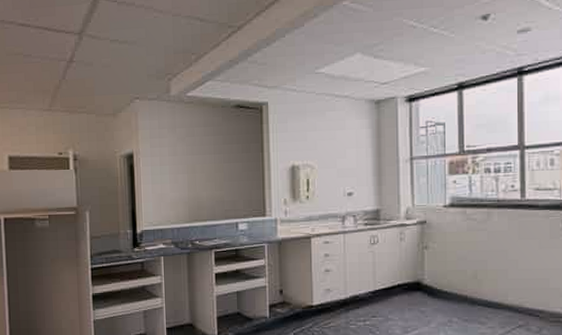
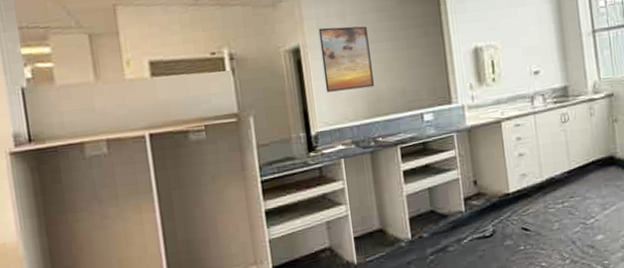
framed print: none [151,137,196,196] -> present [318,26,374,92]

